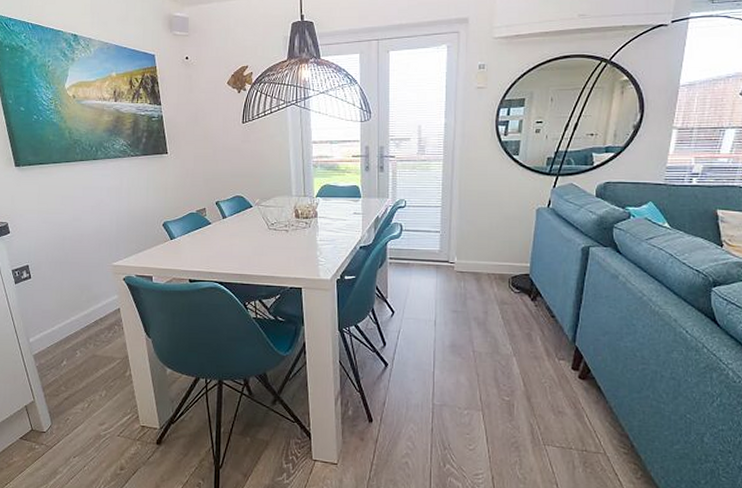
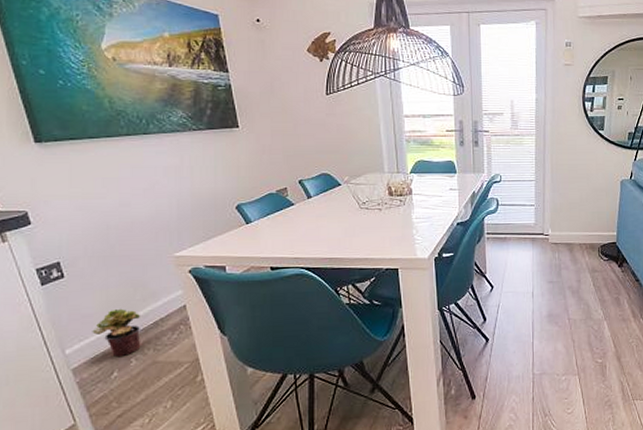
potted plant: none [49,307,85,349] -> present [92,308,140,358]

